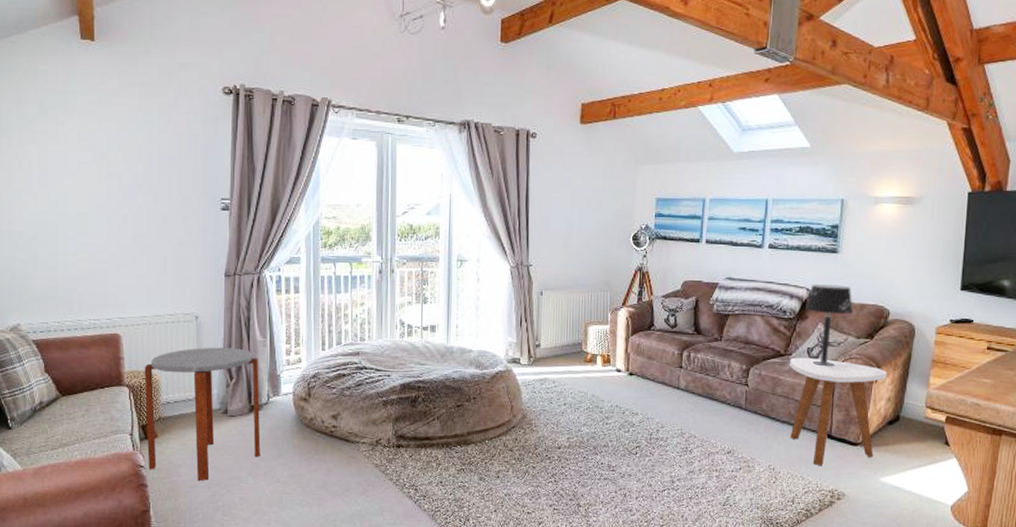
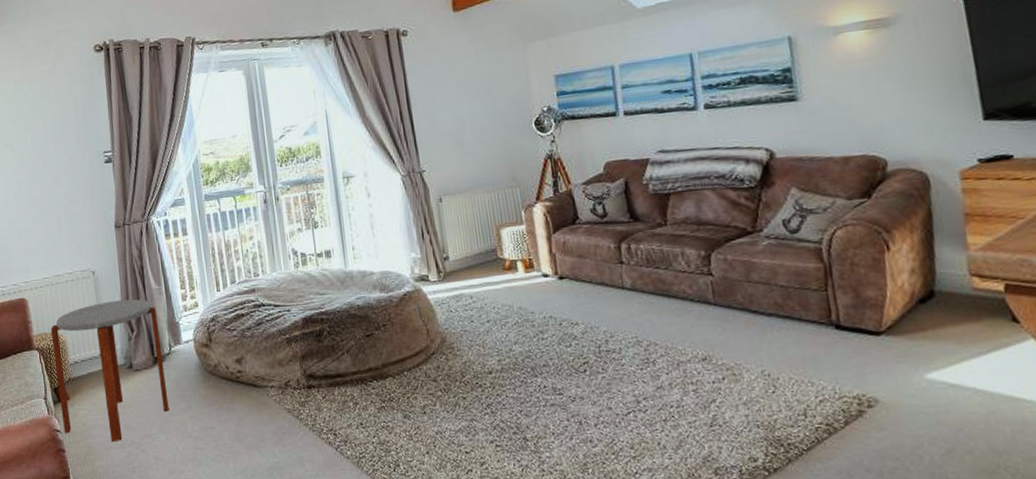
side table: present [790,357,887,466] -> none [762,230,908,366]
table lamp: present [804,284,853,367] -> none [767,138,835,241]

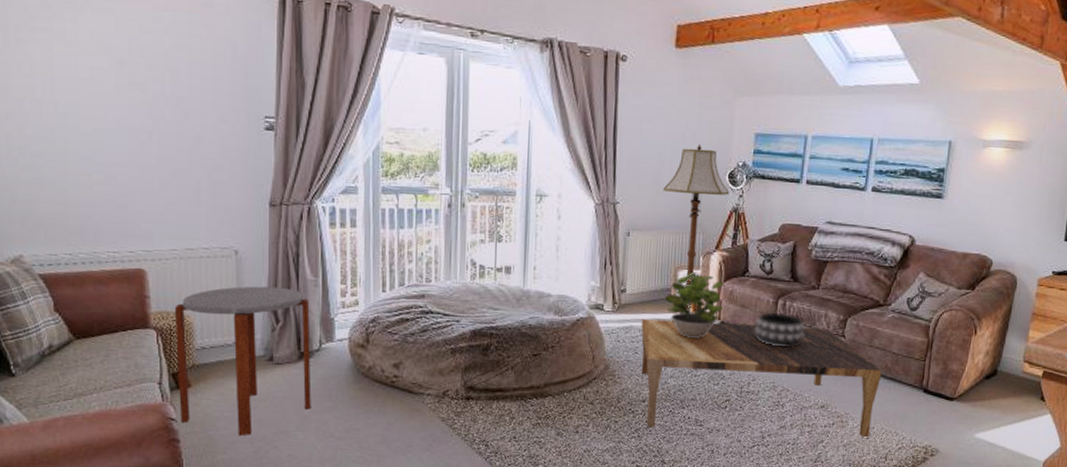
floor lamp: none [467,98,540,271] -> present [663,144,730,312]
coffee table: none [470,267,776,401] -> present [641,319,882,438]
potted plant: none [491,227,558,298] -> present [664,271,725,338]
decorative bowl: none [599,257,662,296] -> present [754,312,805,347]

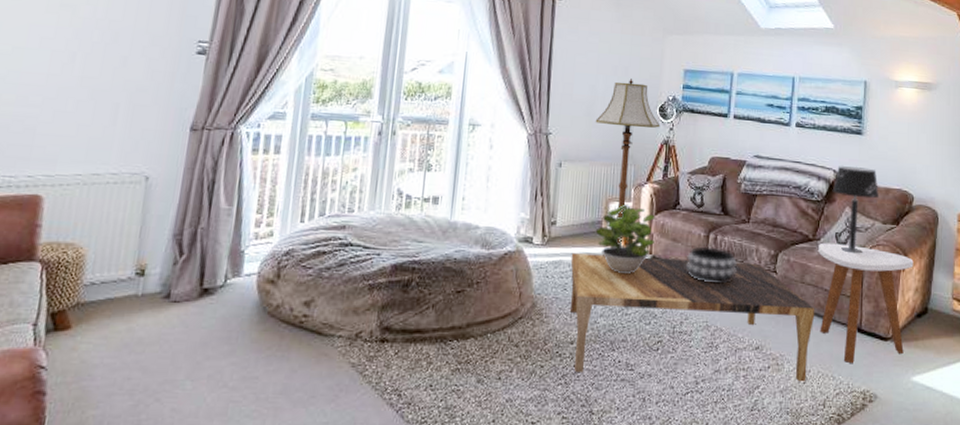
side table: present [174,286,311,437] -> none [51,215,219,387]
side table: none [885,308,987,422] -> present [818,242,914,364]
table lamp: none [906,231,956,319] -> present [832,166,879,254]

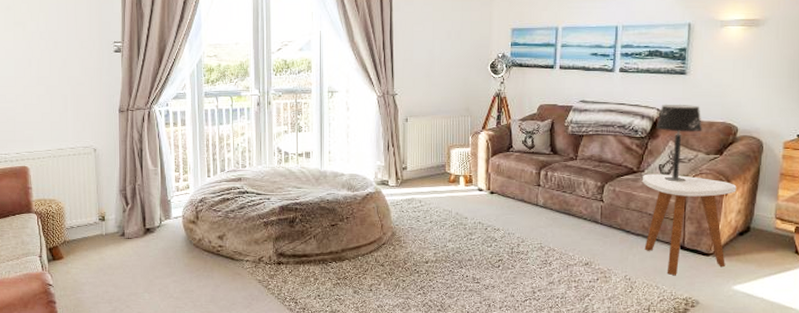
coffee table: present [569,253,815,382] -> none [421,192,640,291]
floor lamp: present [595,79,661,246] -> none [434,41,492,184]
potted plant: present [595,204,656,273] -> none [440,149,492,206]
decorative bowl: present [686,246,737,284] -> none [521,182,566,212]

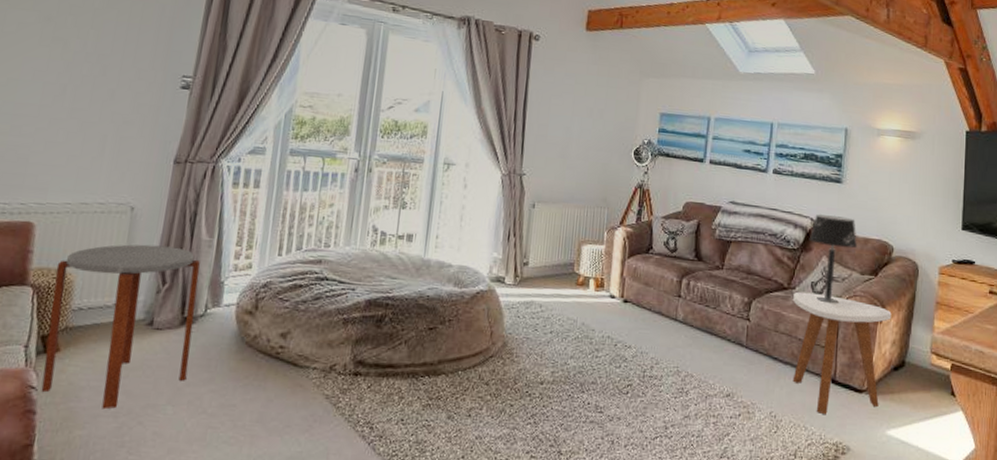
side table: none [50,176,155,298] -> present [41,244,200,410]

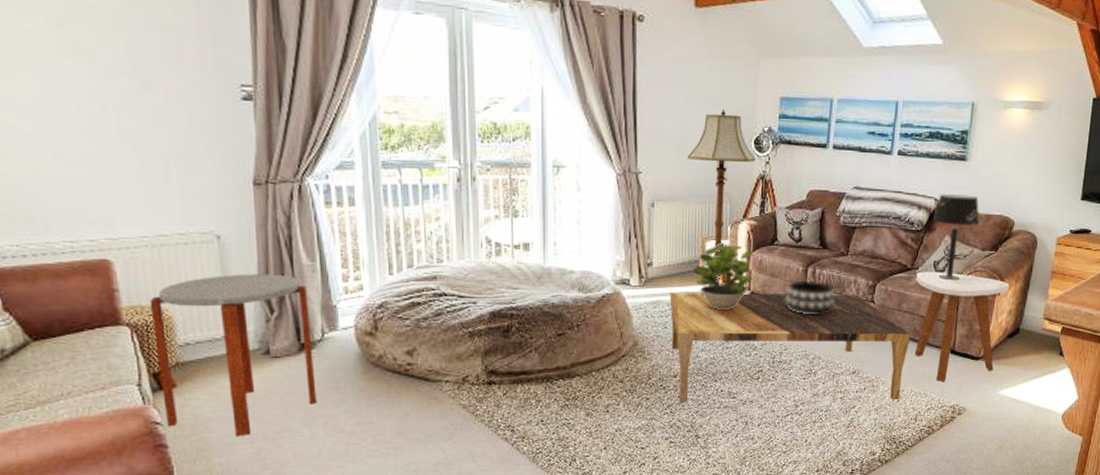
coffee table: none [540,294,789,432] -> present [669,293,911,402]
potted plant: none [567,246,628,316] -> present [692,242,754,309]
floor lamp: none [569,121,635,288] -> present [687,110,756,283]
decorative bowl: none [658,291,710,330] -> present [785,280,835,315]

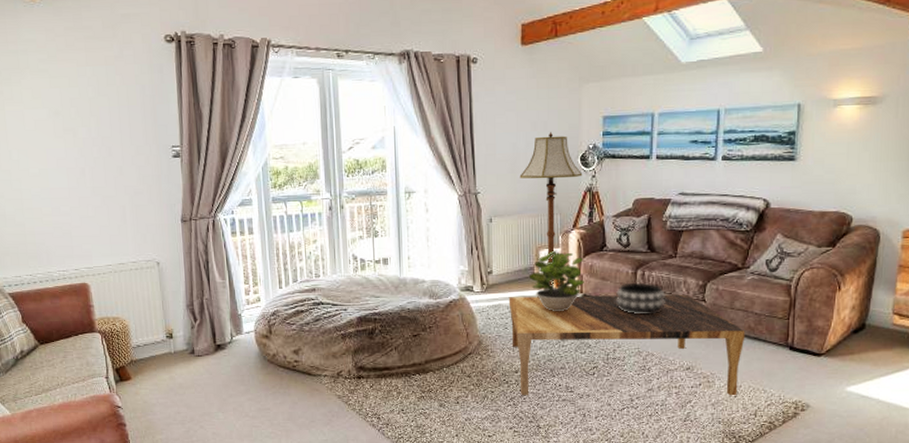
side table: present [149,274,317,437] -> none [113,290,228,419]
side table: present [914,271,1010,382] -> none [748,269,851,379]
table lamp: present [932,194,980,281] -> none [762,194,813,278]

